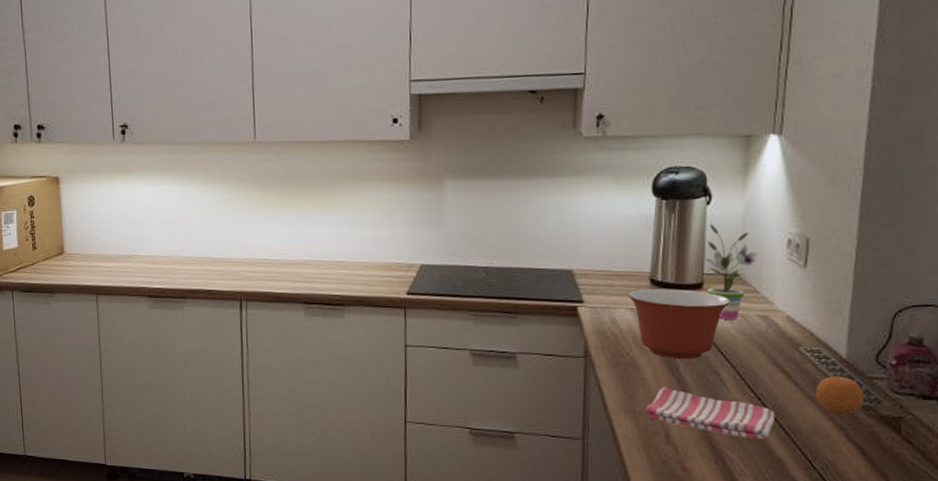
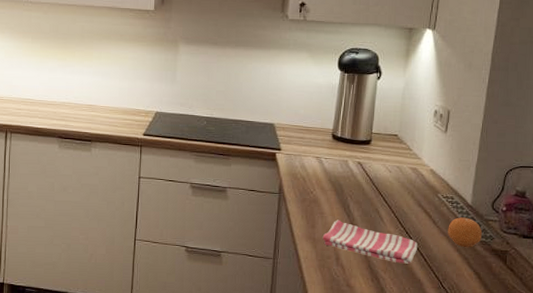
mixing bowl: present [627,289,730,360] -> none [314,142,390,199]
potted plant: present [705,224,763,320] -> none [374,94,416,170]

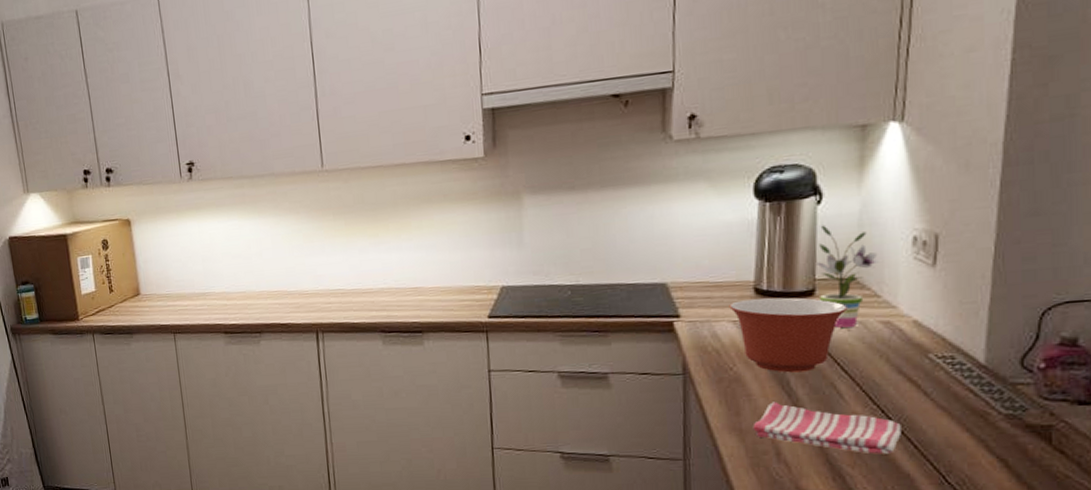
mixing bowl: none [314,142,390,199] -> present [729,297,847,373]
potted plant: none [374,94,416,170] -> present [817,225,884,328]
fruit: present [448,217,482,248] -> none [949,383,1006,426]

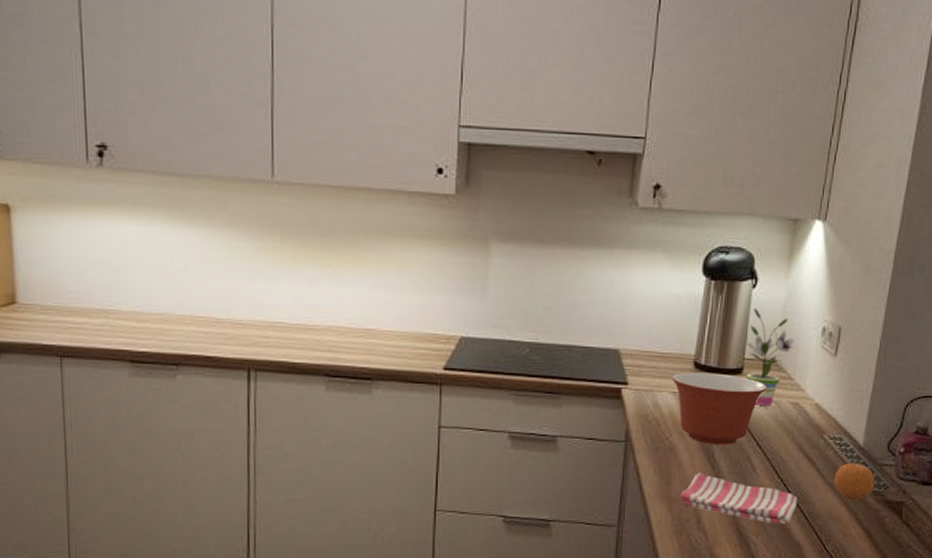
fruit: none [949,383,1006,426] -> present [834,463,875,501]

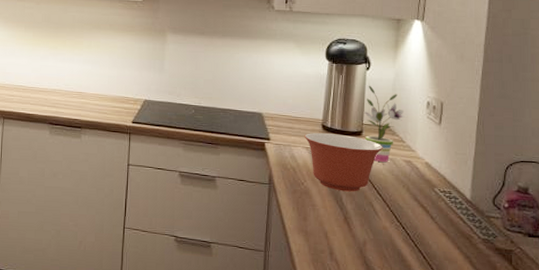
dish towel: present [680,472,797,524] -> none [315,212,415,261]
fruit: present [834,463,875,501] -> none [447,213,483,246]

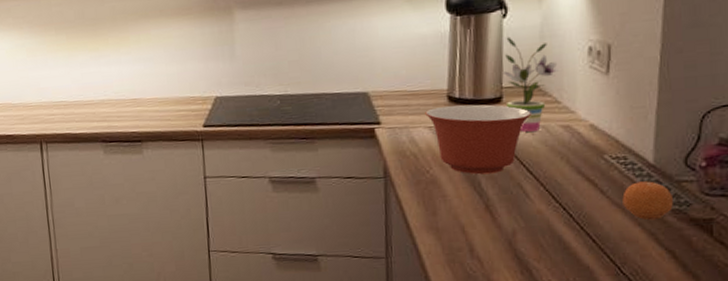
fruit: none [447,213,483,246] -> present [622,181,673,220]

